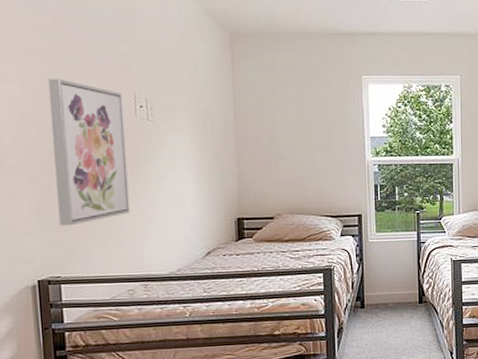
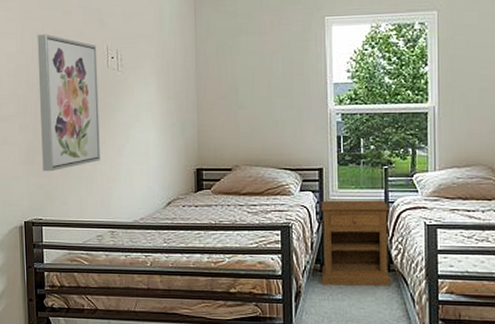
nightstand: none [361,241,424,321] -> present [321,200,392,287]

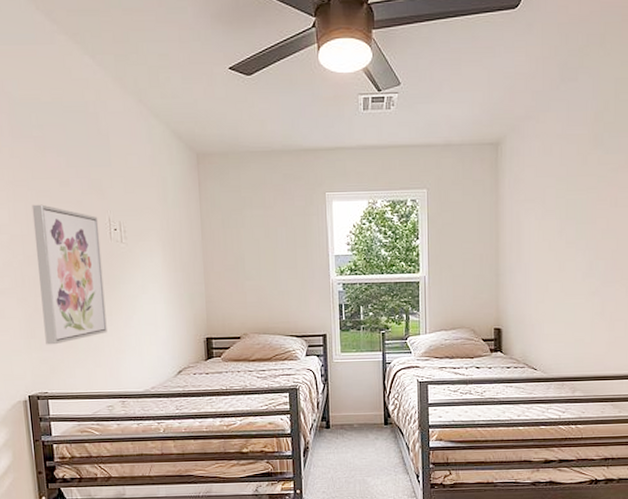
nightstand: present [321,200,392,287] -> none [325,361,389,441]

